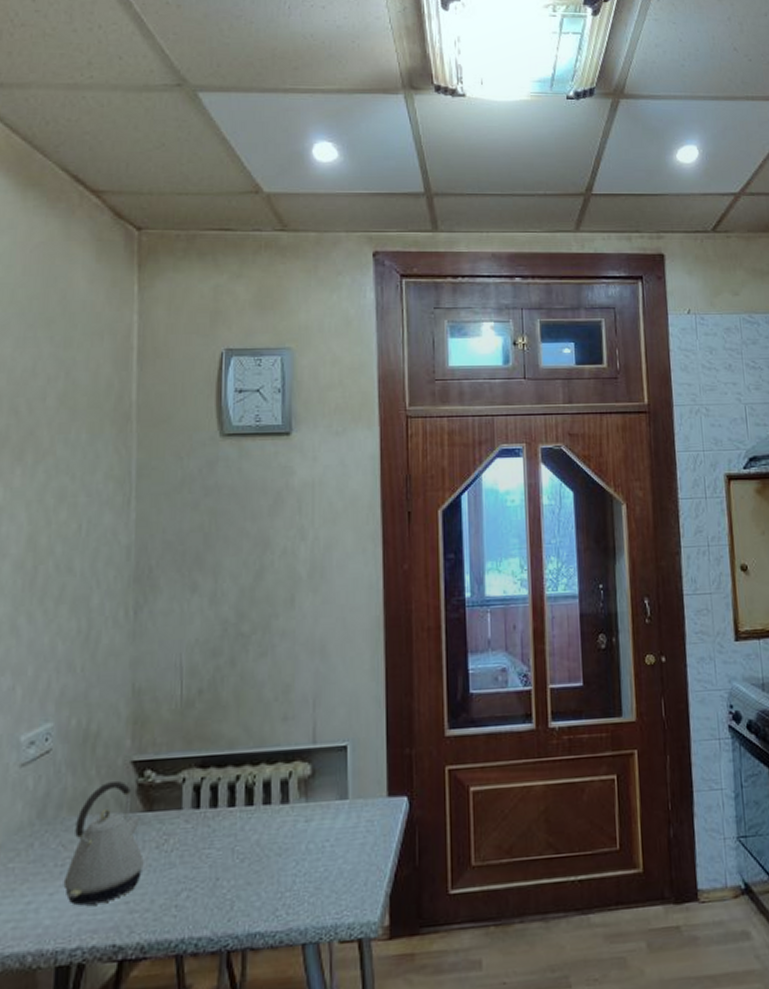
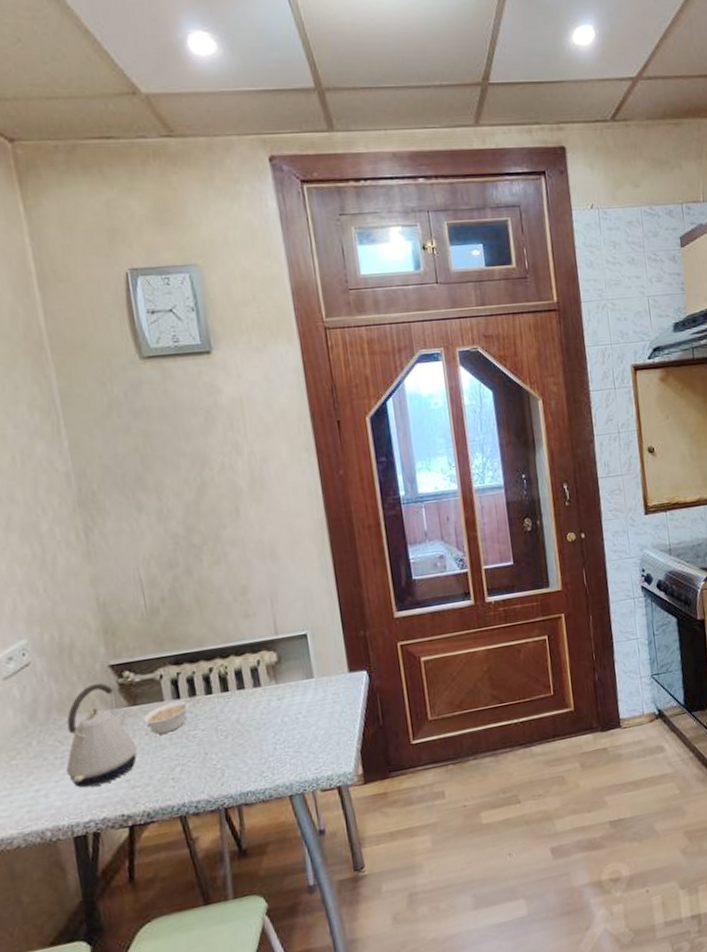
legume: none [156,807,218,849] -> present [143,695,197,735]

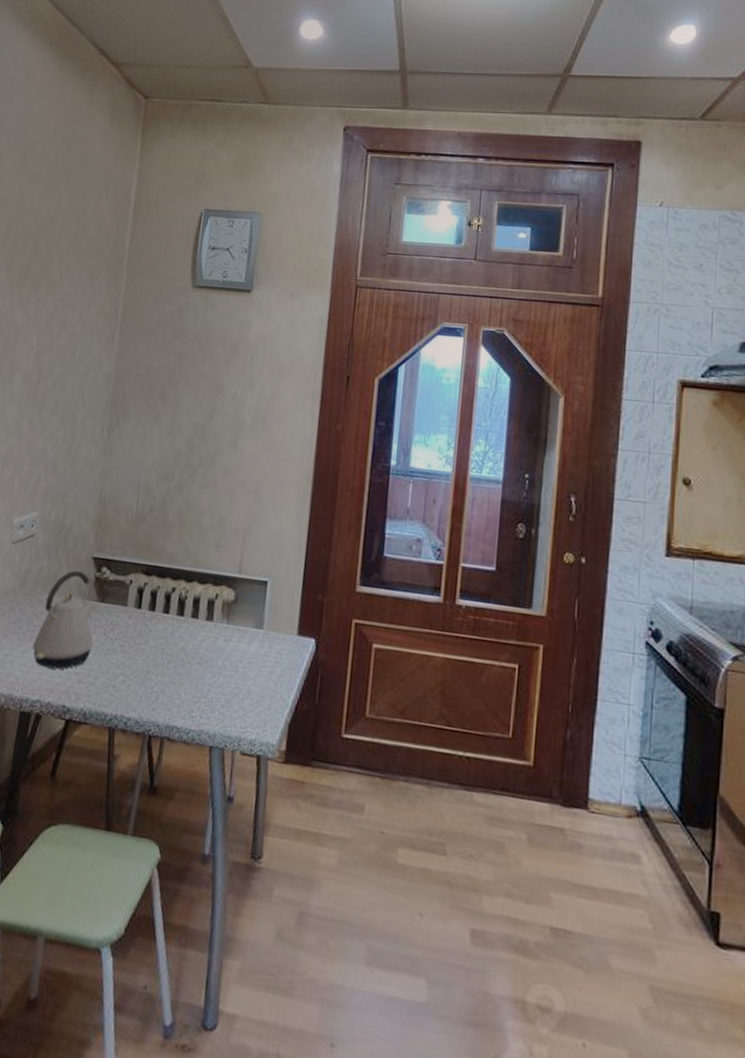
legume: present [143,695,197,735] -> none [105,610,155,639]

